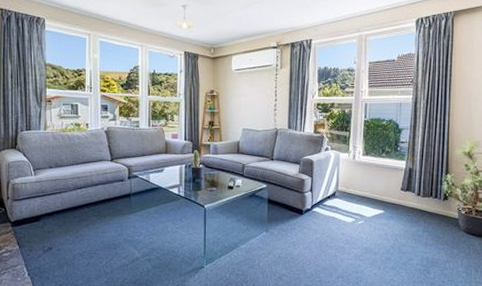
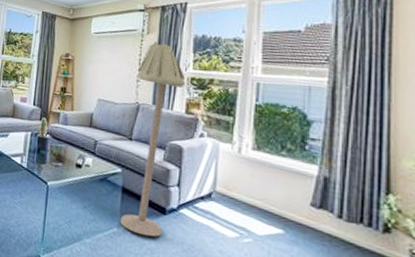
floor lamp: none [268,75,313,234] -> present [120,42,186,237]

